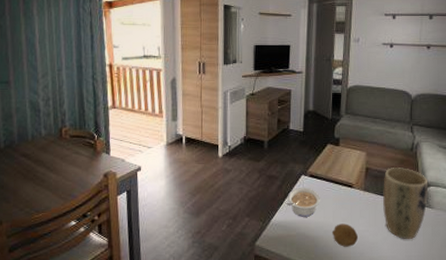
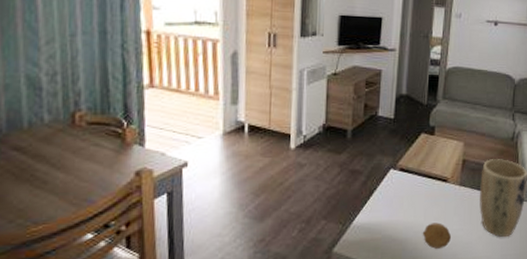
legume: present [286,188,321,217] -> none [371,183,412,217]

